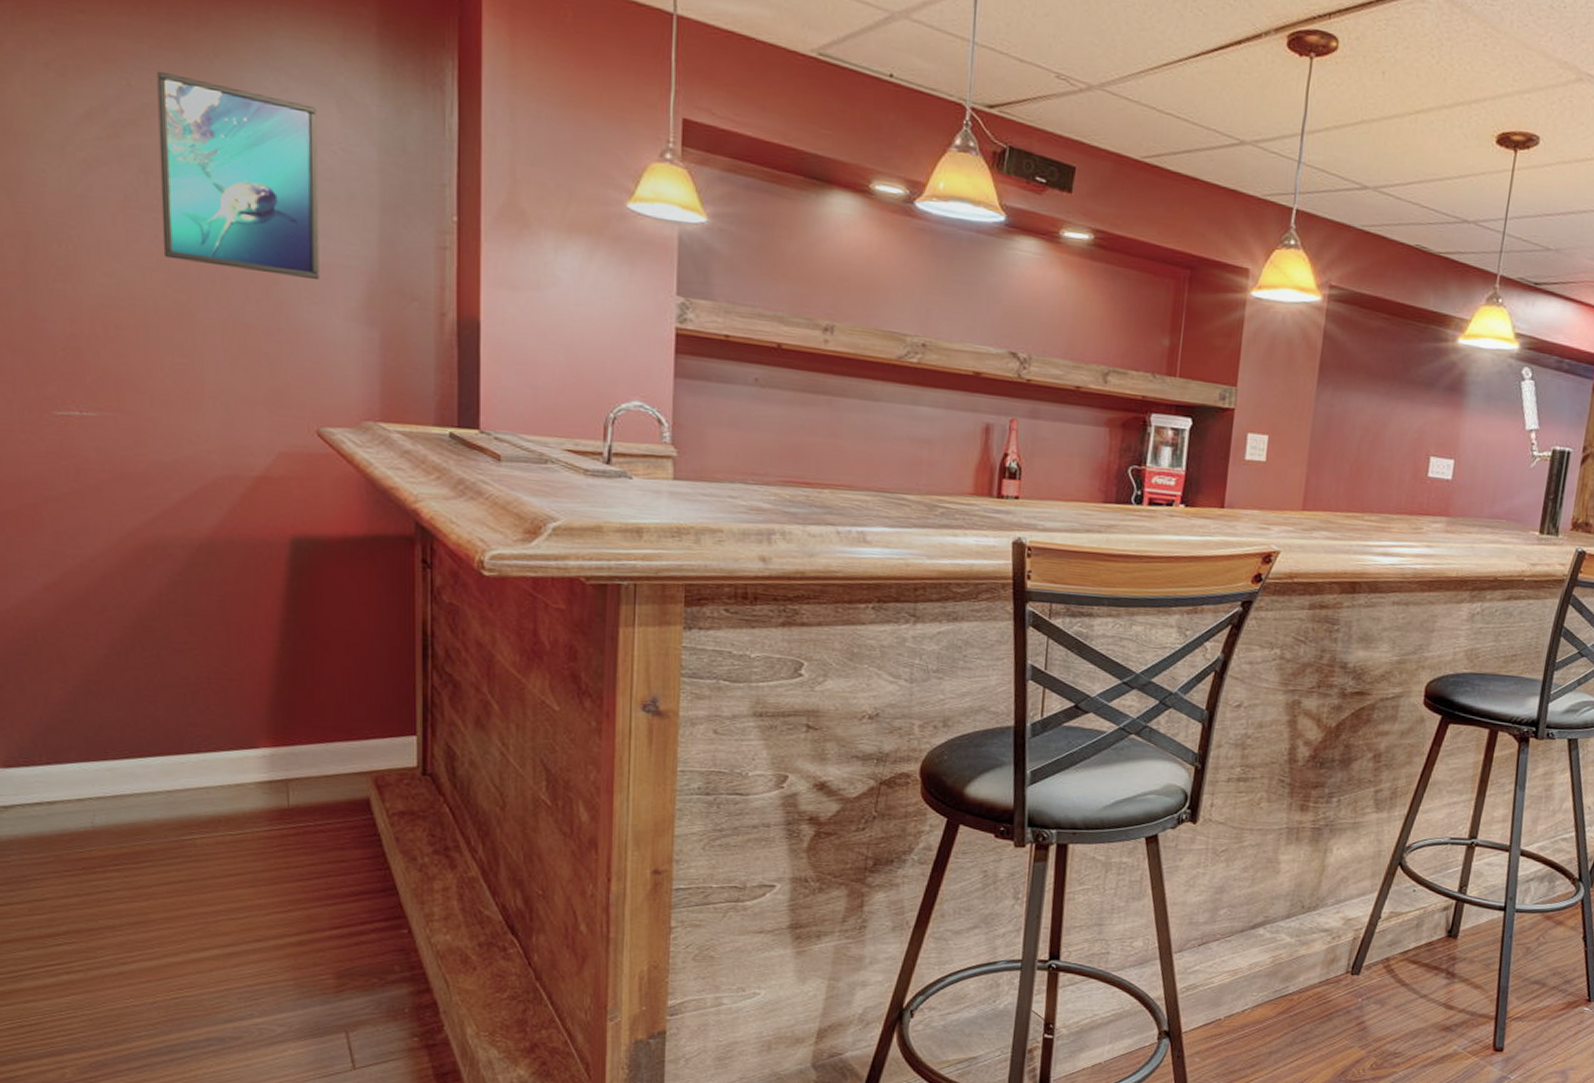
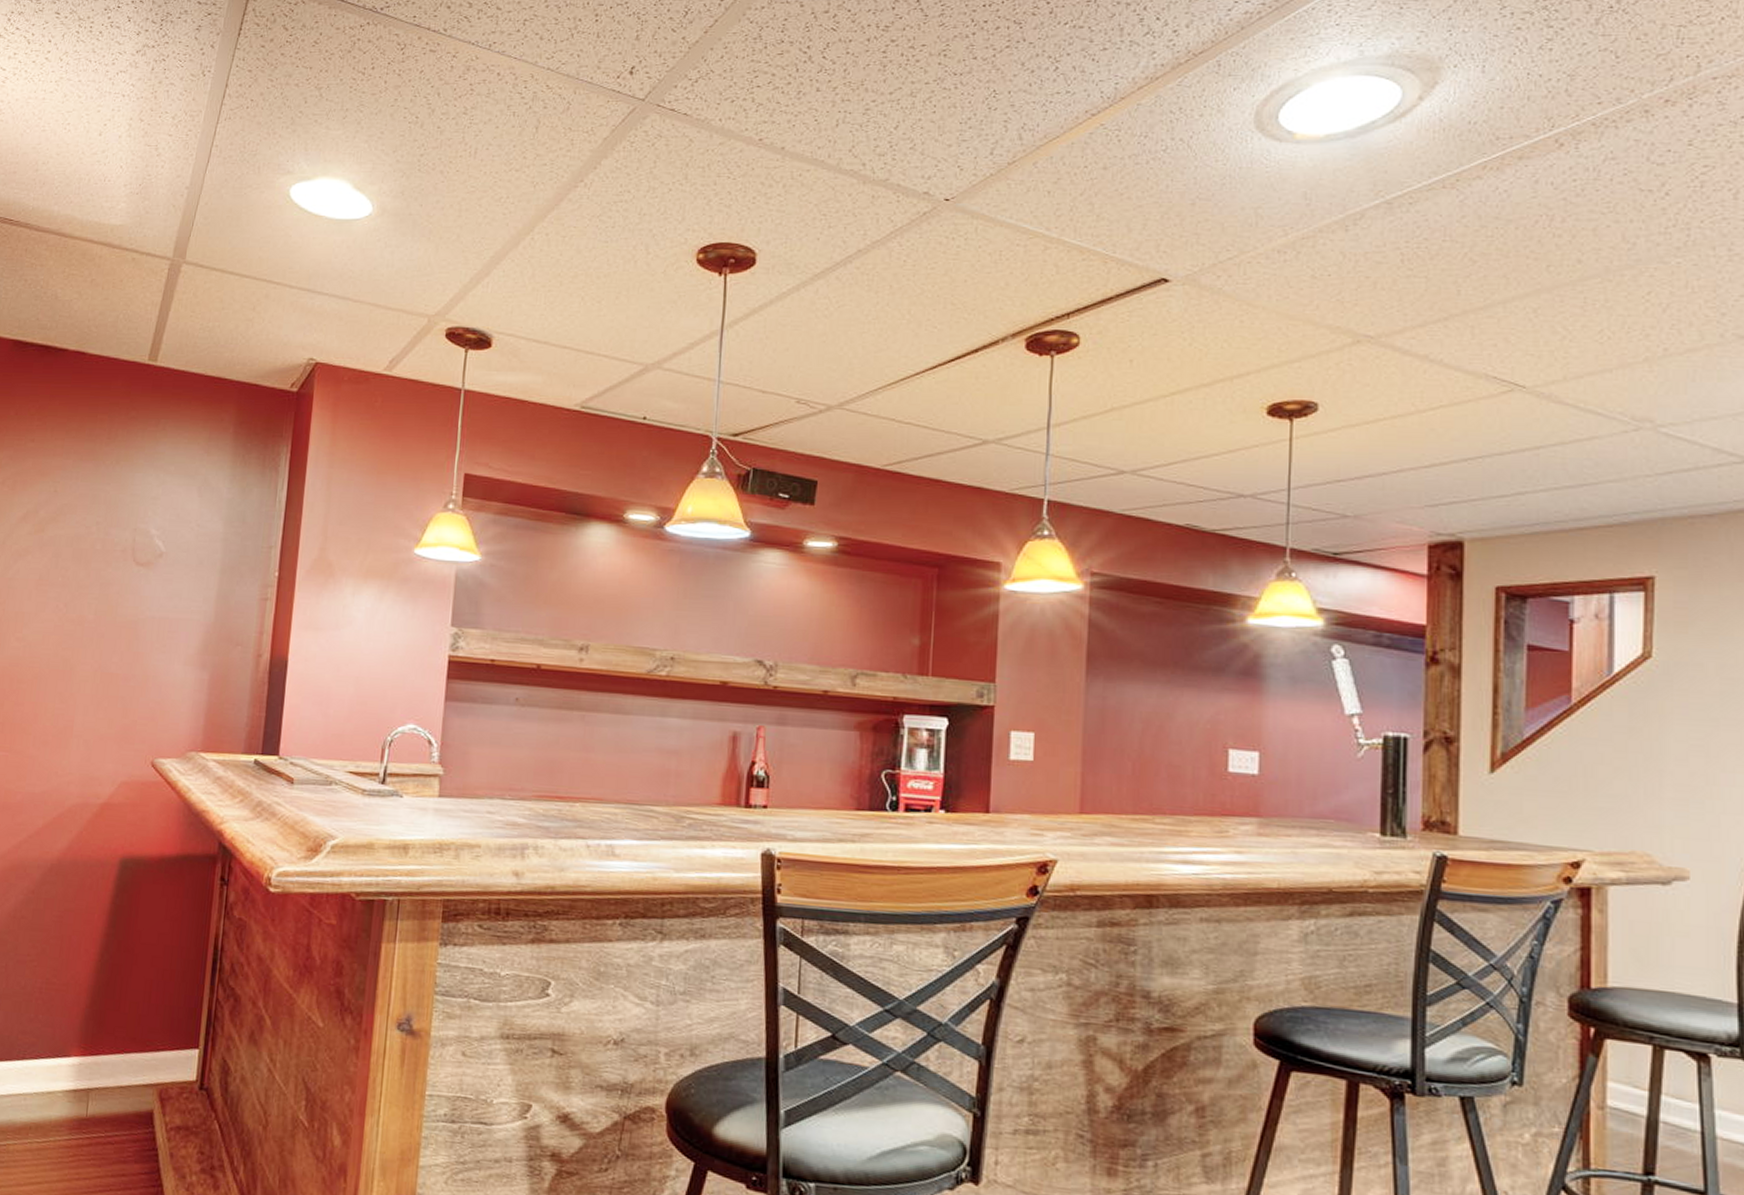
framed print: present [157,72,319,279] -> none [60,479,183,632]

